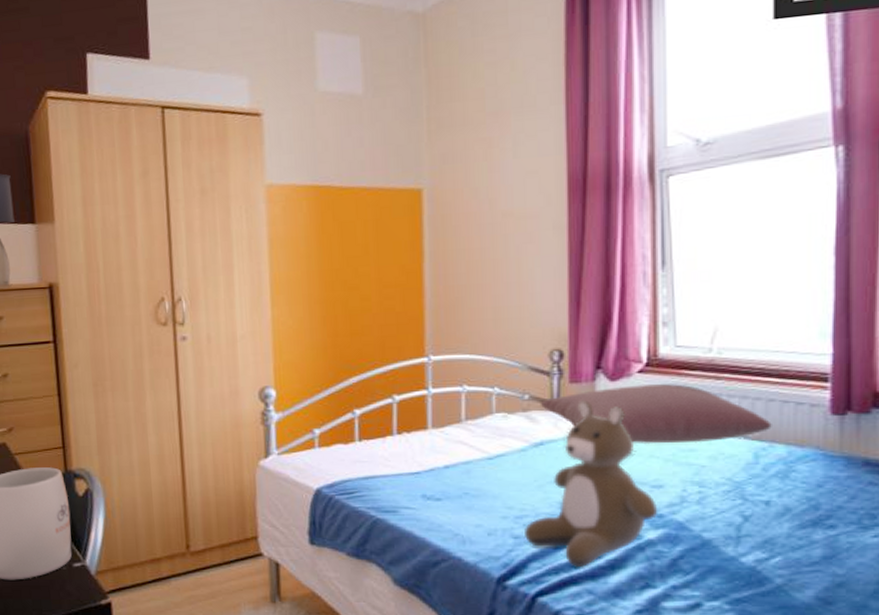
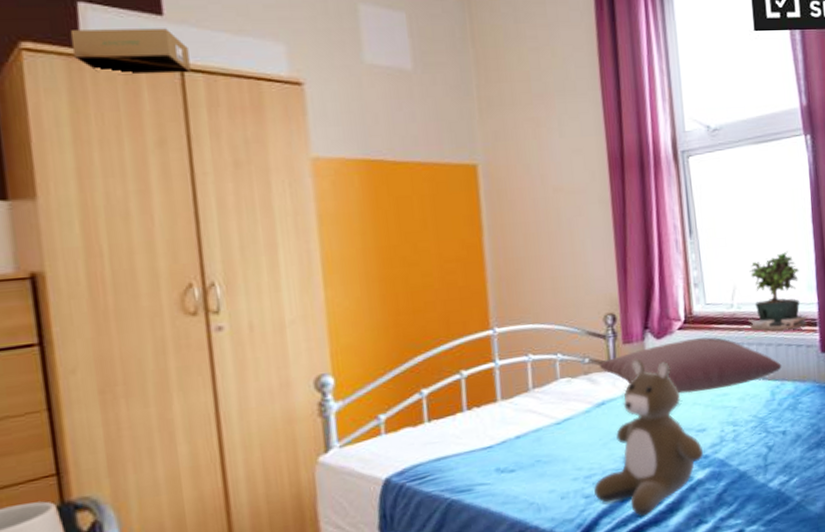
box: none [81,71,170,116] -> present [70,28,191,75]
potted plant: none [731,289,817,387] -> present [748,251,809,334]

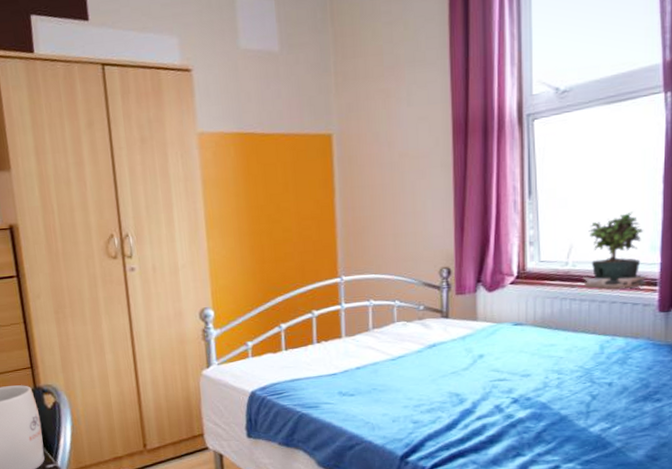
box: present [70,28,191,75] -> none [27,31,109,72]
teddy bear: present [594,358,704,517] -> none [422,308,527,444]
pillow: present [599,337,782,394] -> none [432,292,614,342]

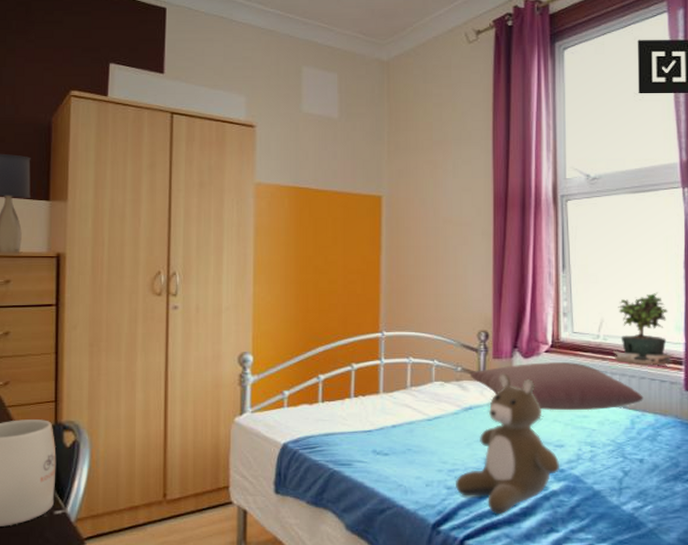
teddy bear: none [422,308,527,444] -> present [456,373,560,515]
pillow: none [432,292,614,342] -> present [470,362,643,411]

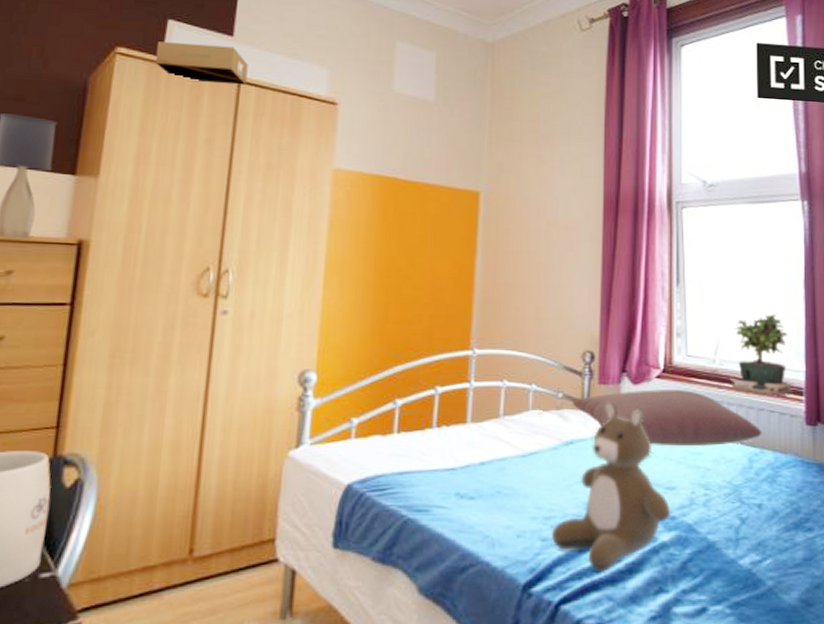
box: none [102,83,178,116] -> present [155,41,248,85]

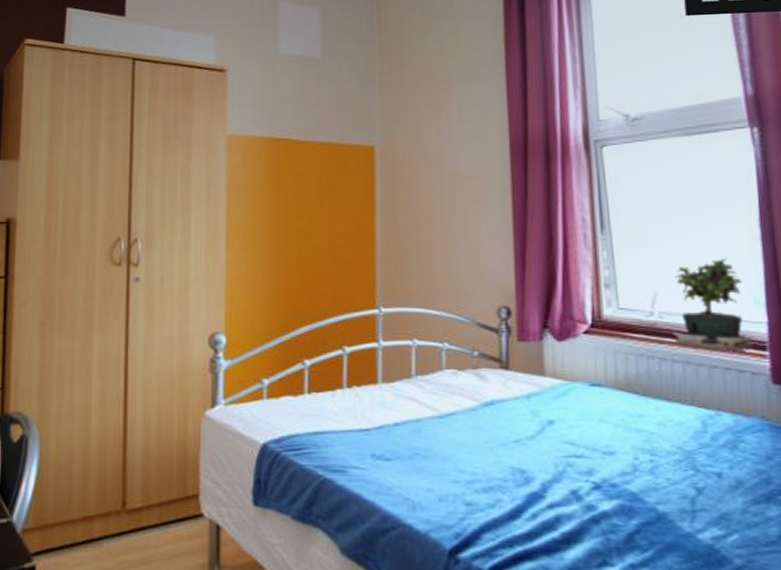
box: present [155,41,248,85] -> none [58,26,140,64]
teddy bear: present [552,401,671,573] -> none [477,360,612,541]
pillow: present [572,389,762,447] -> none [489,346,717,409]

